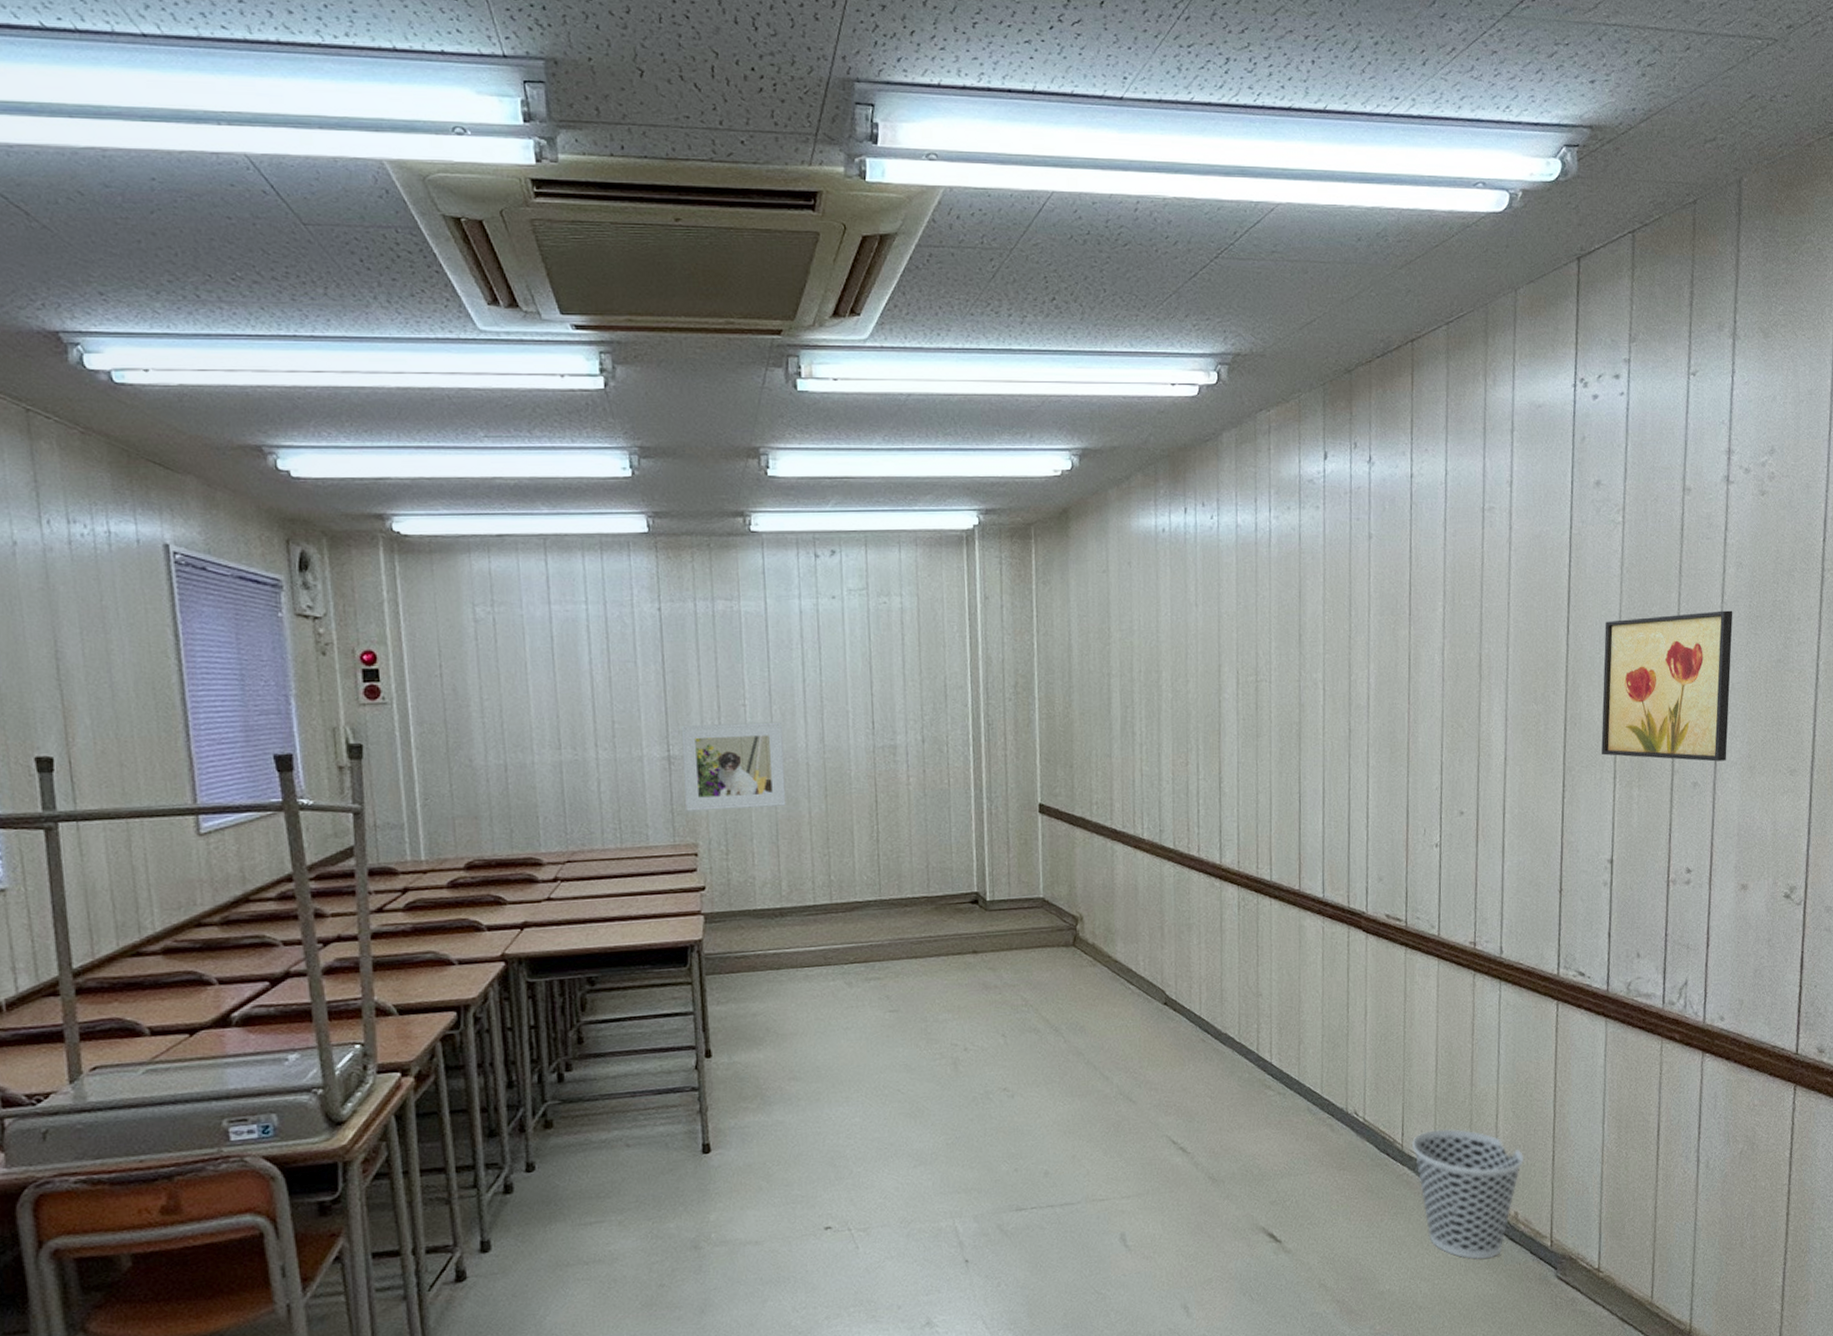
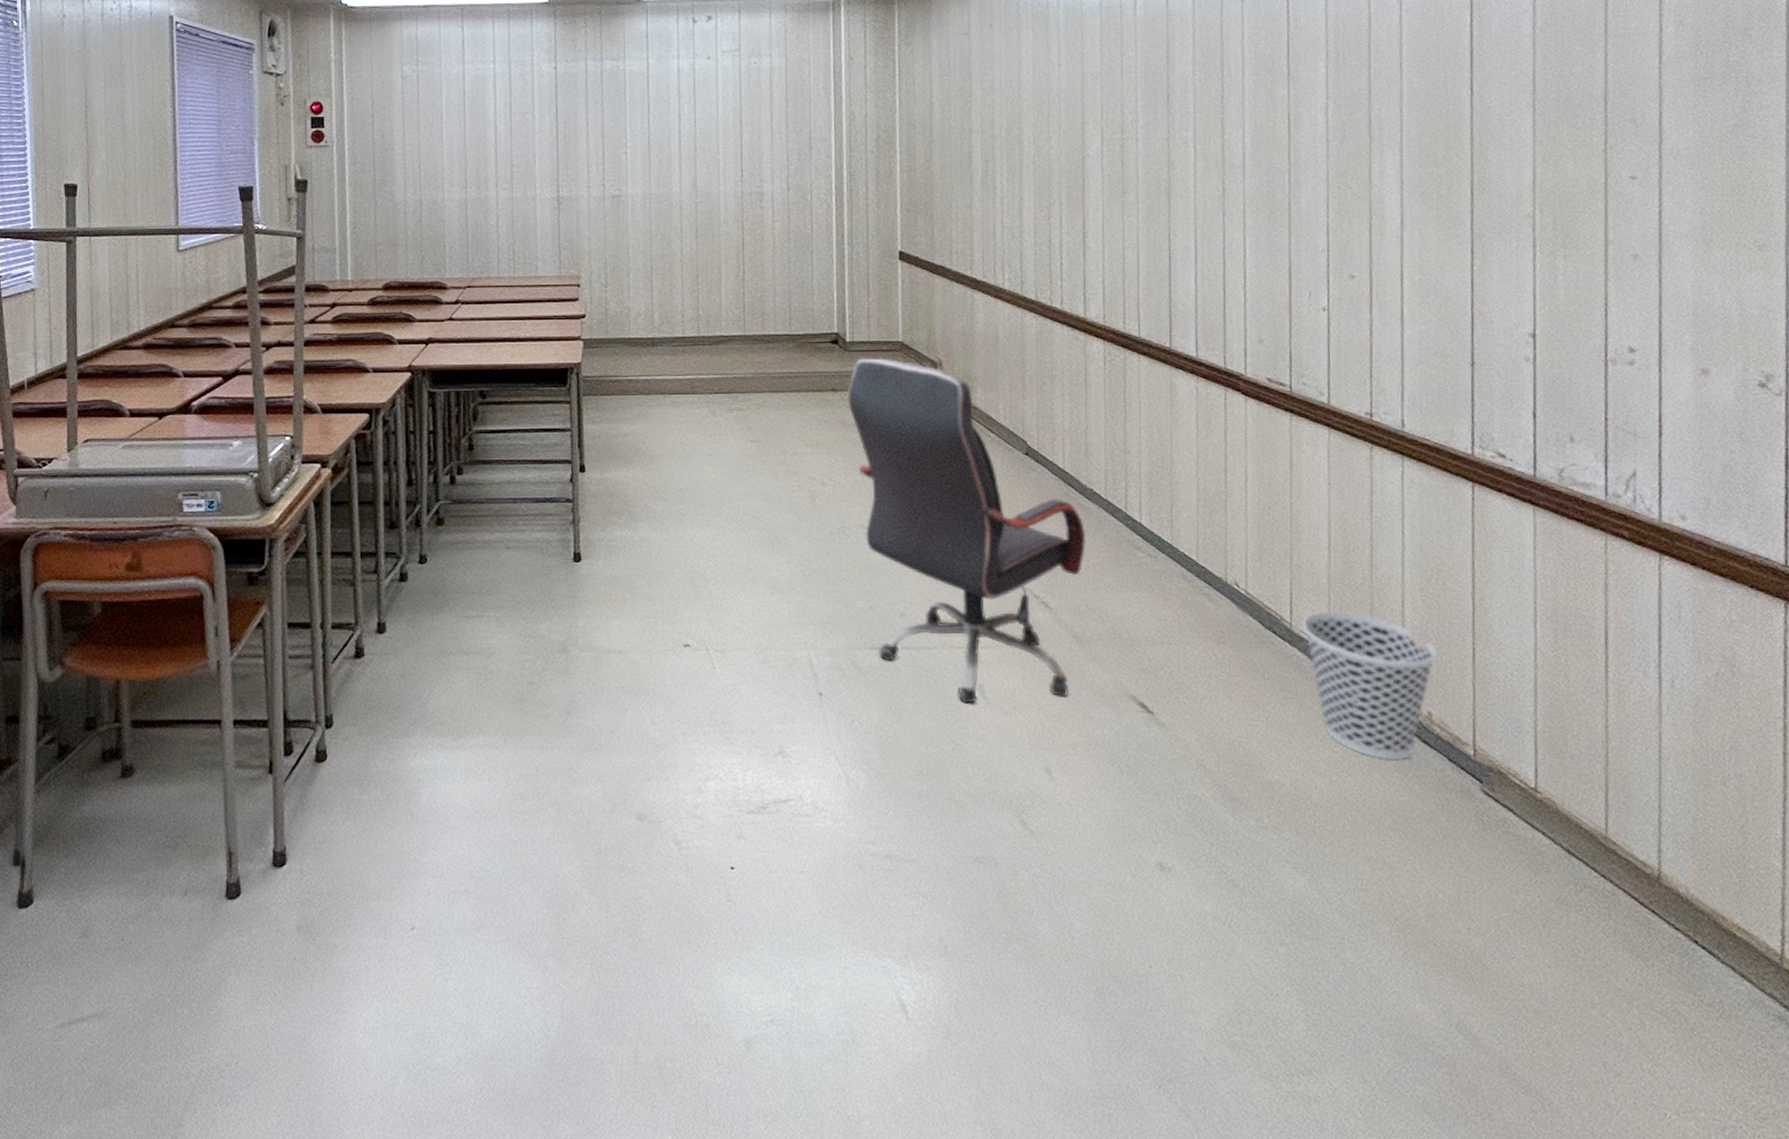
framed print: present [681,721,786,812] -> none [570,168,661,246]
office chair: none [988,915,1221,1254] -> present [847,358,1087,704]
wall art: present [1601,610,1733,762] -> none [1516,71,1675,233]

